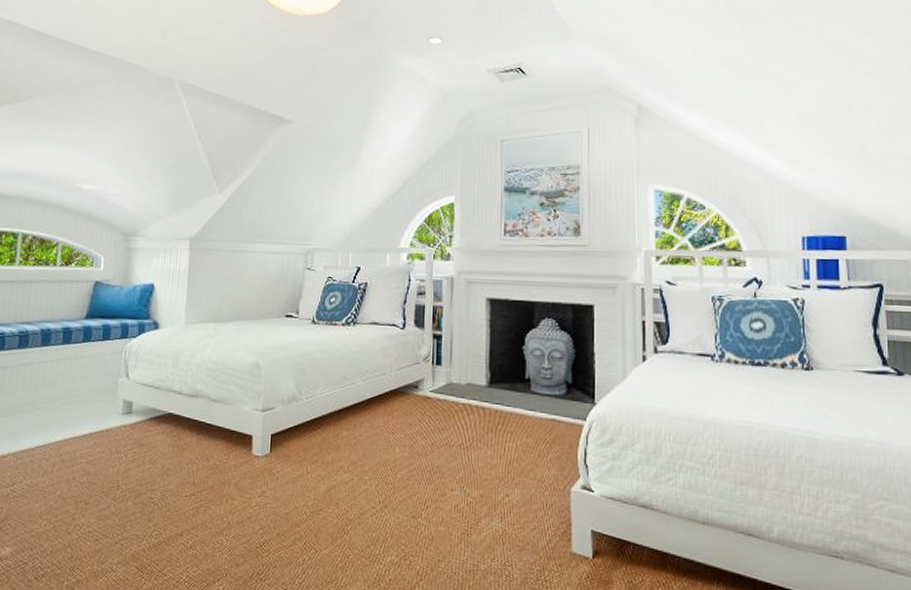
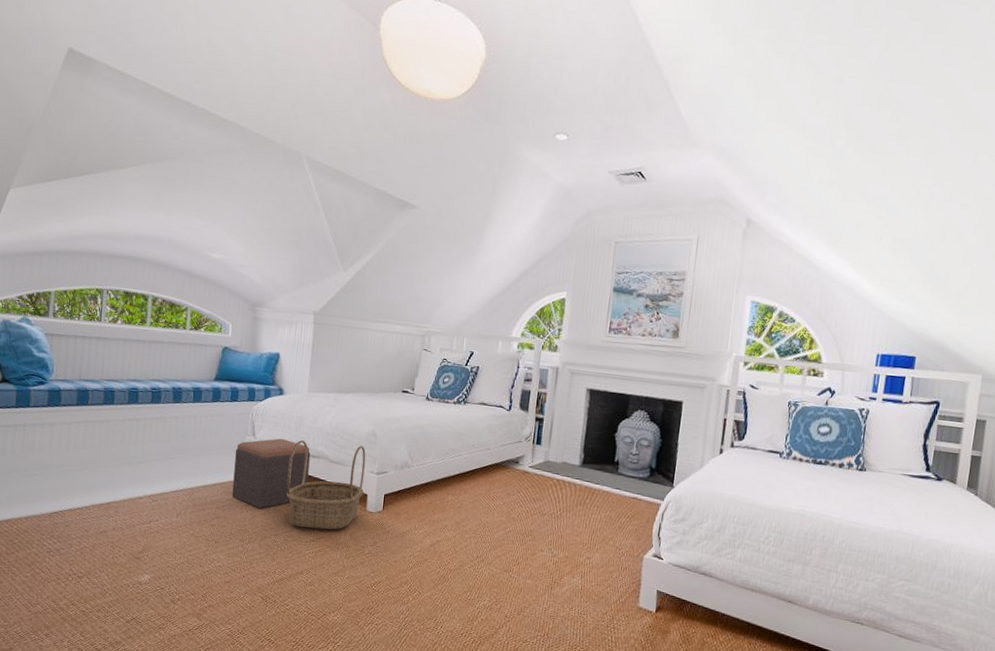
footstool: none [103,378,189,460] -> present [232,438,311,509]
basket: none [163,378,250,480] -> present [287,440,366,530]

